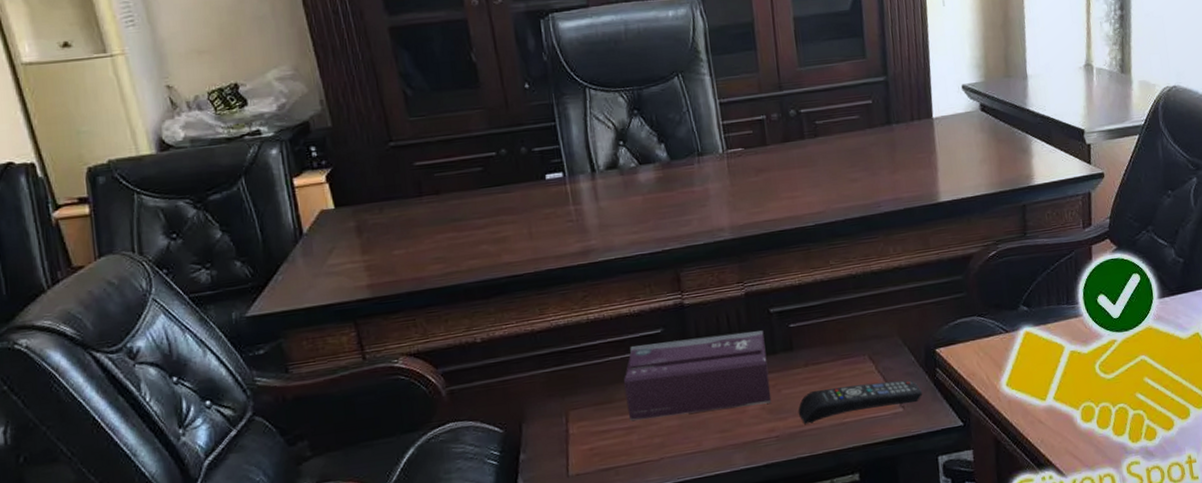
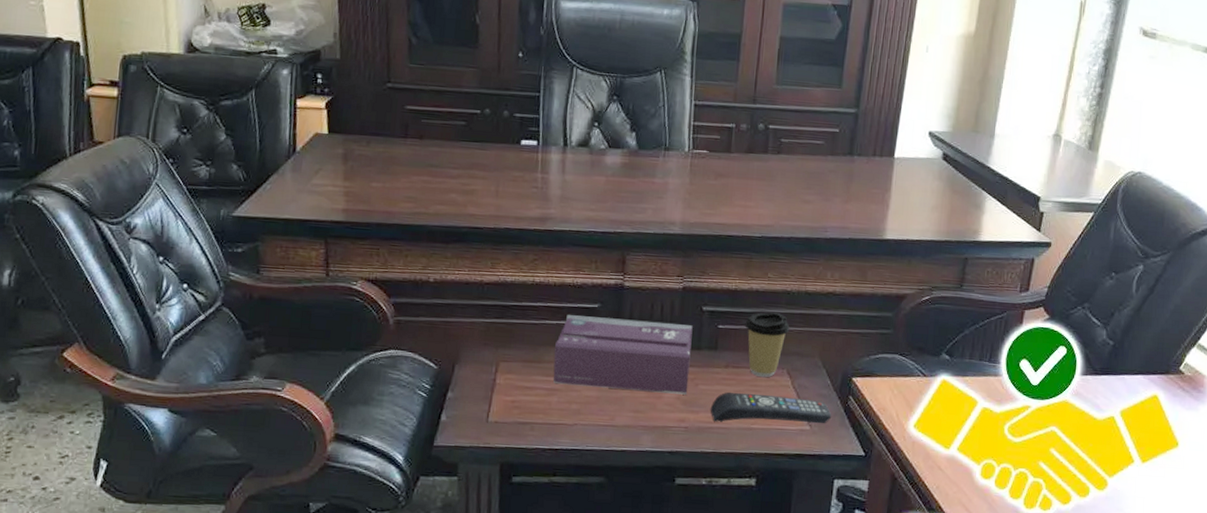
coffee cup: none [816,299,863,369] -> present [745,312,790,378]

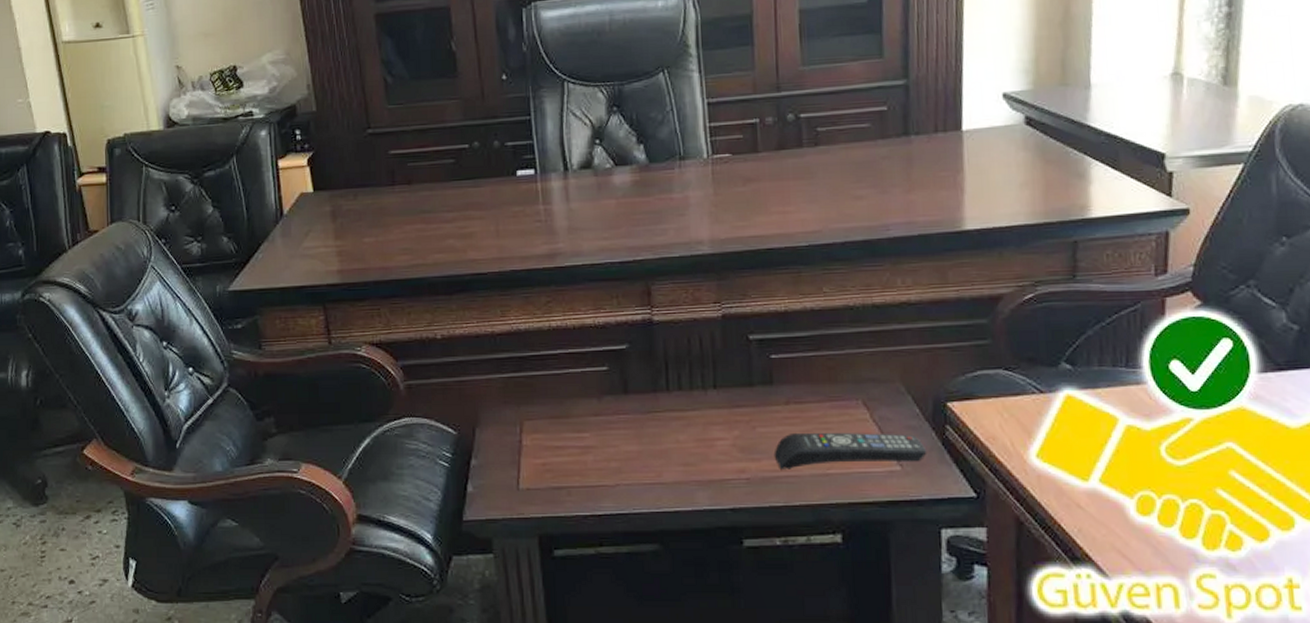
tissue box: present [553,315,693,395] -> none [583,358,744,441]
coffee cup: present [745,312,790,378] -> none [802,332,859,412]

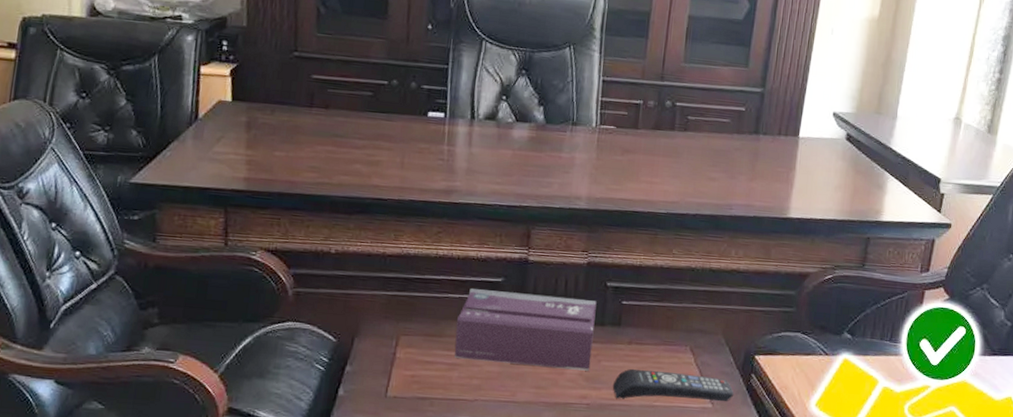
tissue box: none [583,358,744,441] -> present [454,288,597,371]

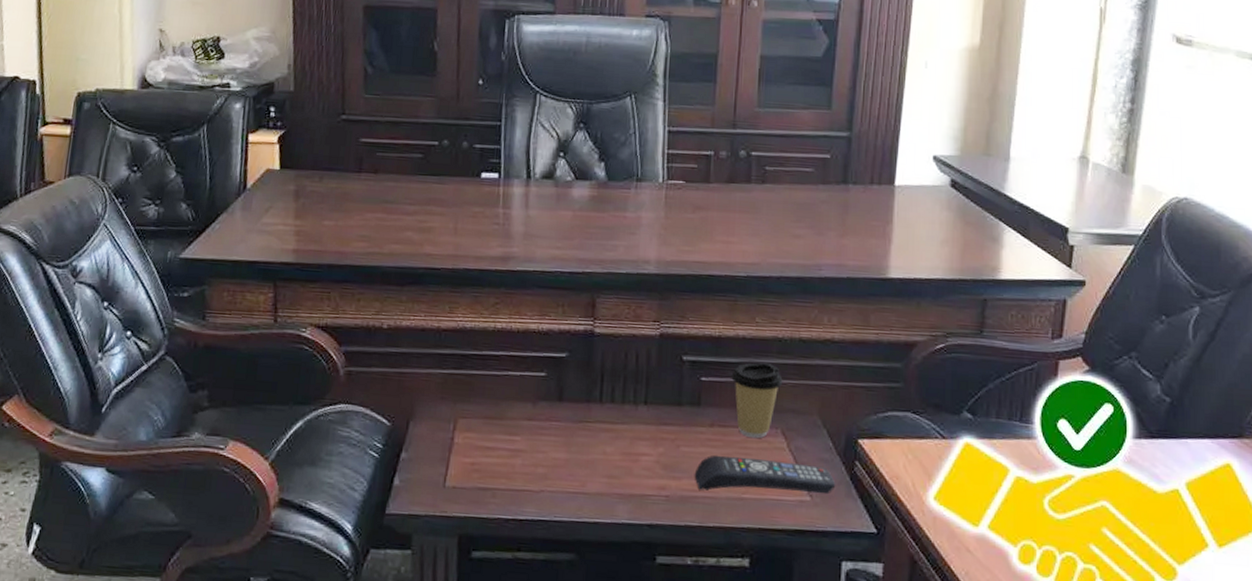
tissue box: present [454,288,597,371] -> none [517,365,672,458]
coffee cup: none [648,288,694,355] -> present [731,362,783,439]

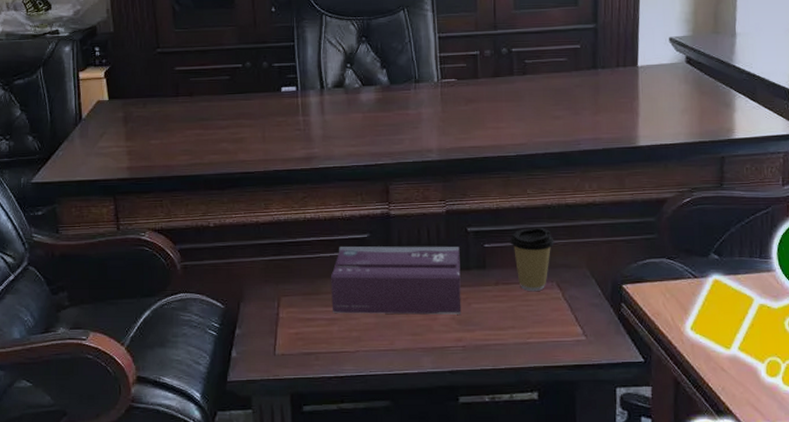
tissue box: none [517,365,672,458] -> present [331,246,462,315]
remote control: present [694,456,836,494] -> none [485,308,607,339]

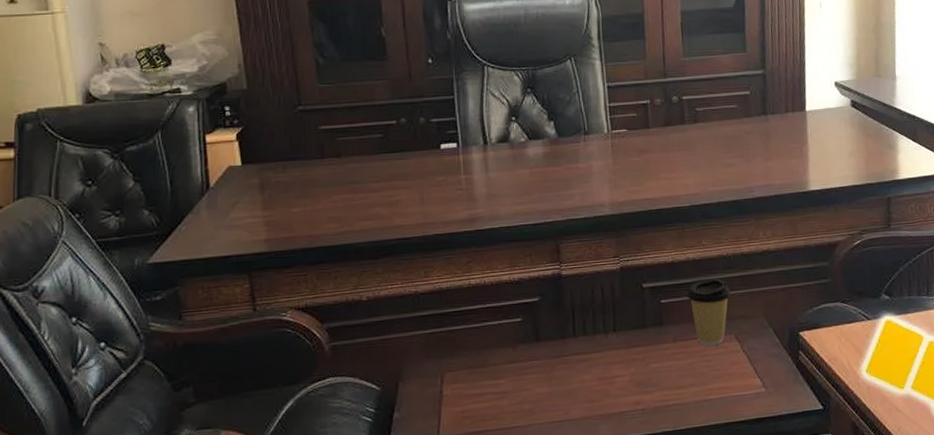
tissue box: present [331,246,462,315] -> none [499,304,639,385]

